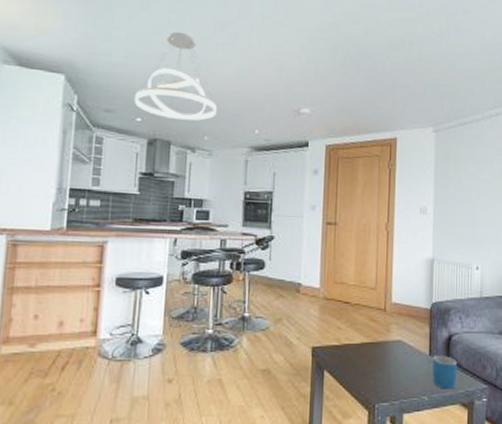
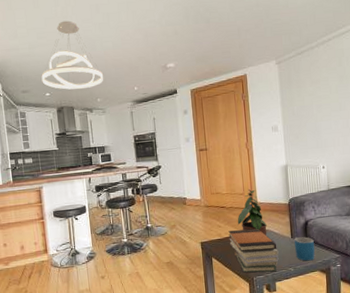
book stack: none [349,335,411,399] -> present [228,228,279,273]
potted plant: none [363,284,400,348] -> present [237,189,267,236]

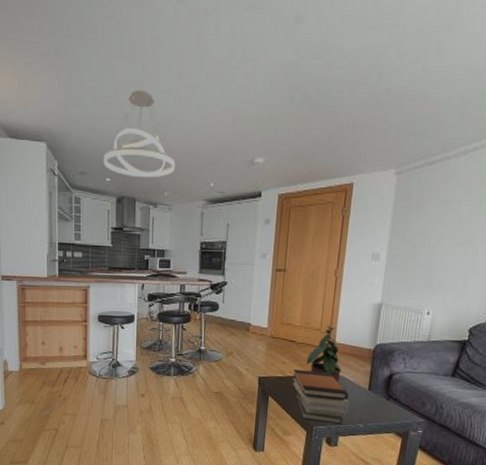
mug: present [294,237,315,261] -> none [369,391,396,420]

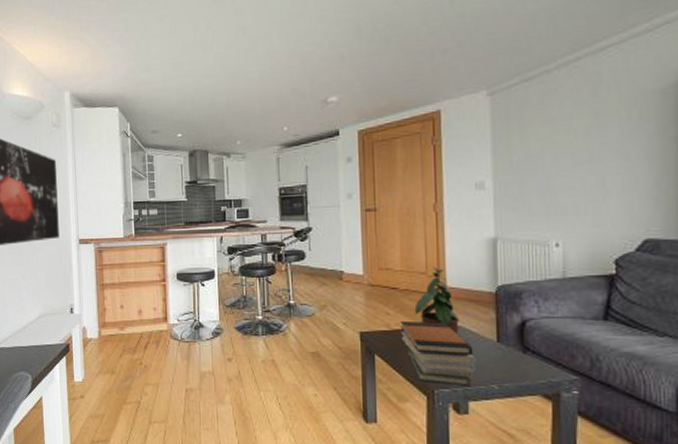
pendant light: present [103,90,176,177] -> none [173,47,247,130]

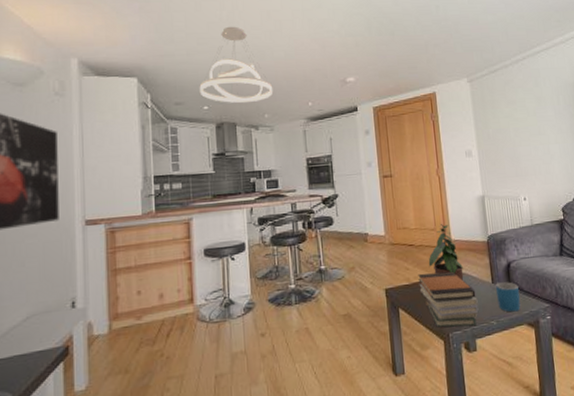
pendant light: none [173,47,247,130] -> present [199,26,274,103]
mug: none [502,343,535,379] -> present [496,282,521,313]

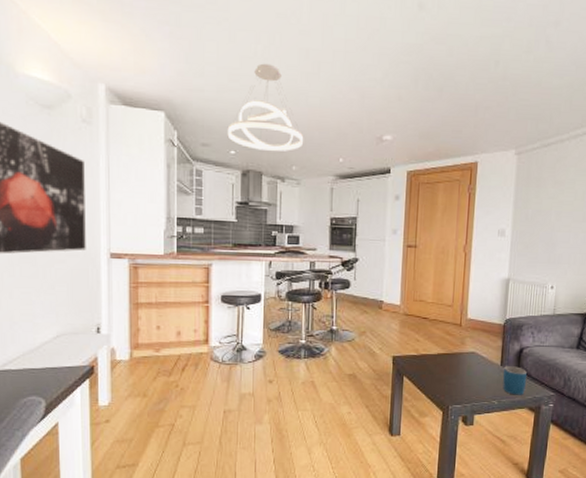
book stack: present [418,271,479,327] -> none [426,346,483,402]
potted plant: present [428,224,464,281] -> none [439,302,474,359]

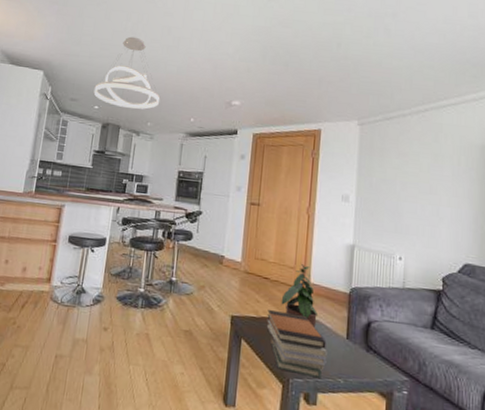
book stack: none [426,346,483,402] -> present [266,309,327,378]
potted plant: none [439,302,474,359] -> present [280,264,317,328]
mug: present [503,366,527,395] -> none [349,340,376,377]

